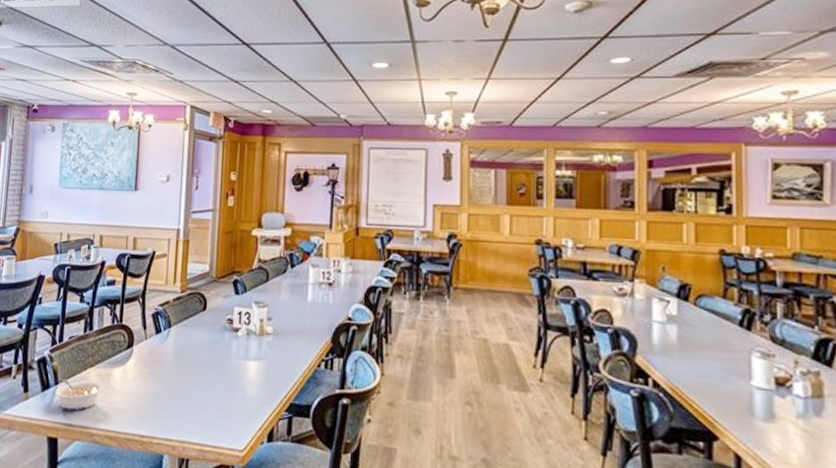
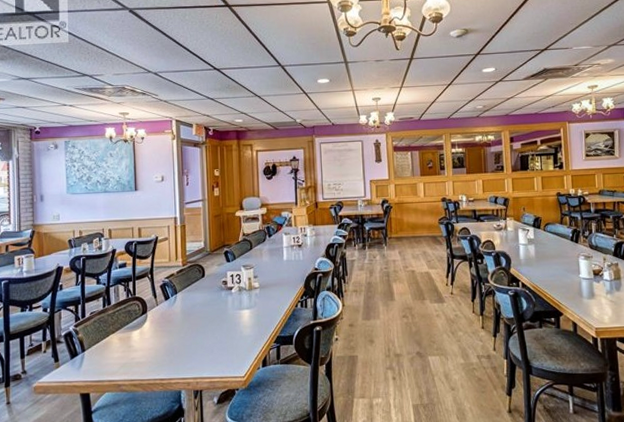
legume: present [55,378,104,411] -> none [83,344,125,370]

